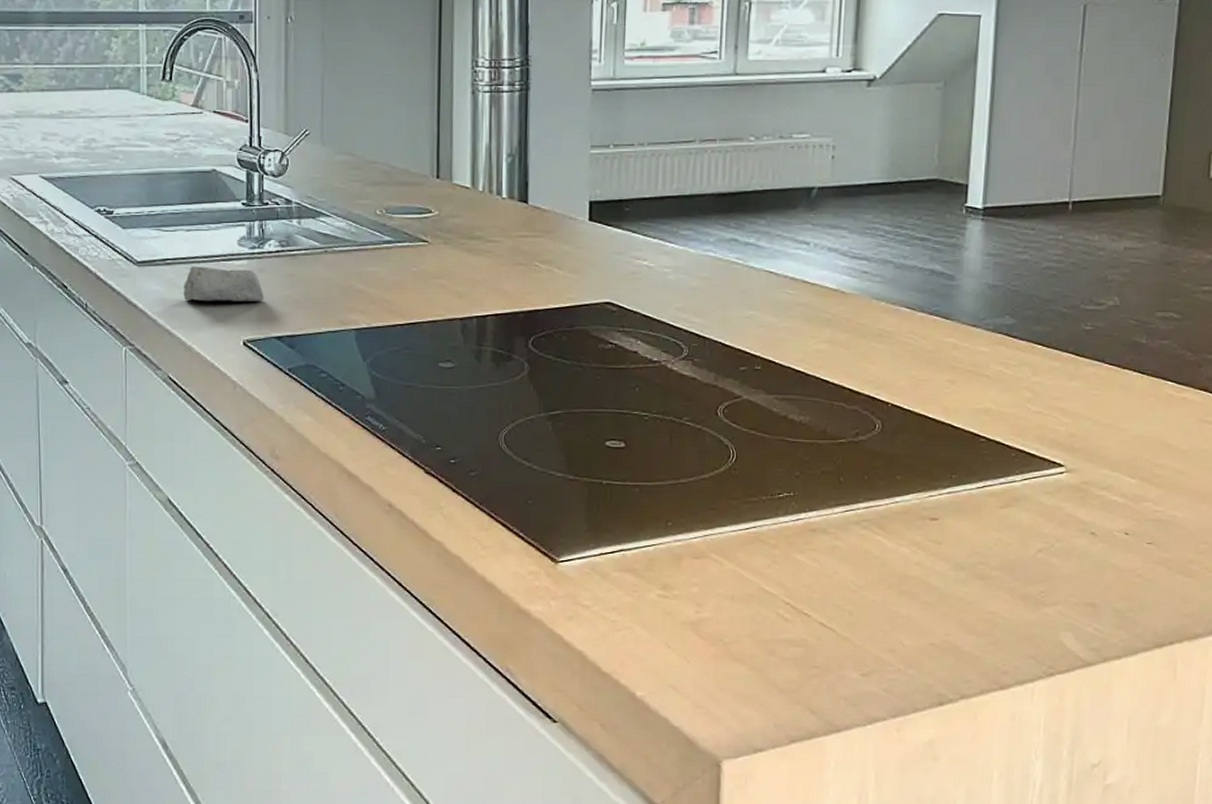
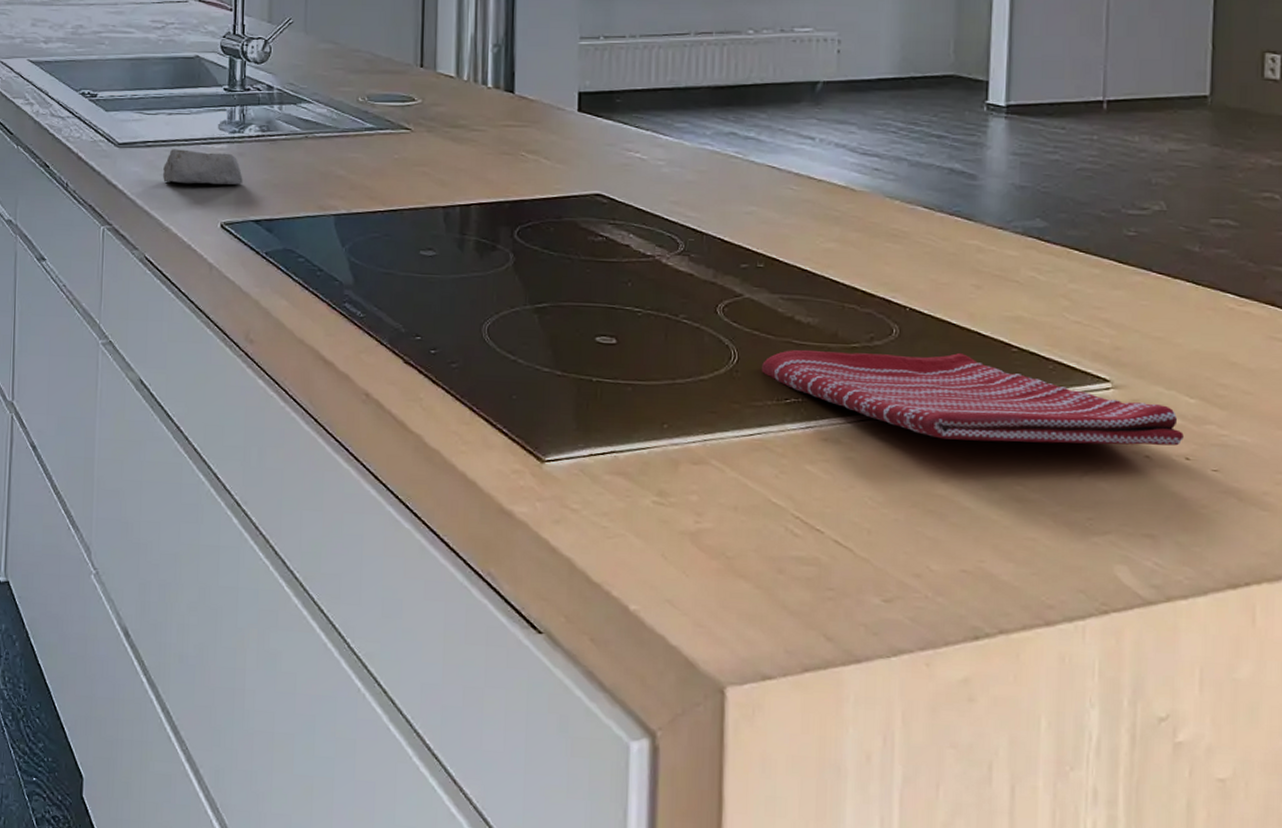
dish towel: none [758,444,1125,526] -> present [762,349,1184,446]

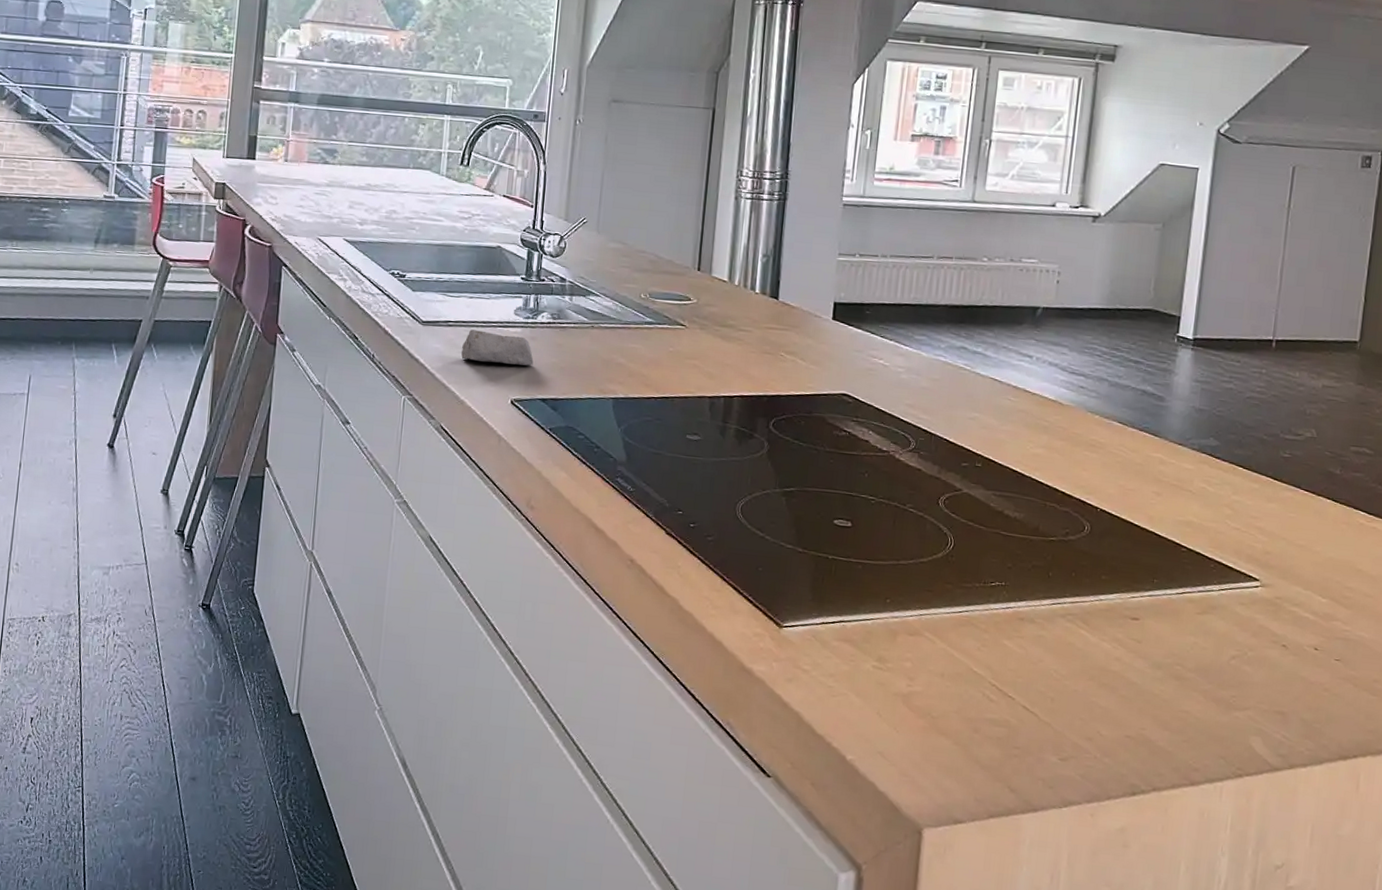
dish towel: present [762,349,1184,446] -> none [973,540,1315,638]

